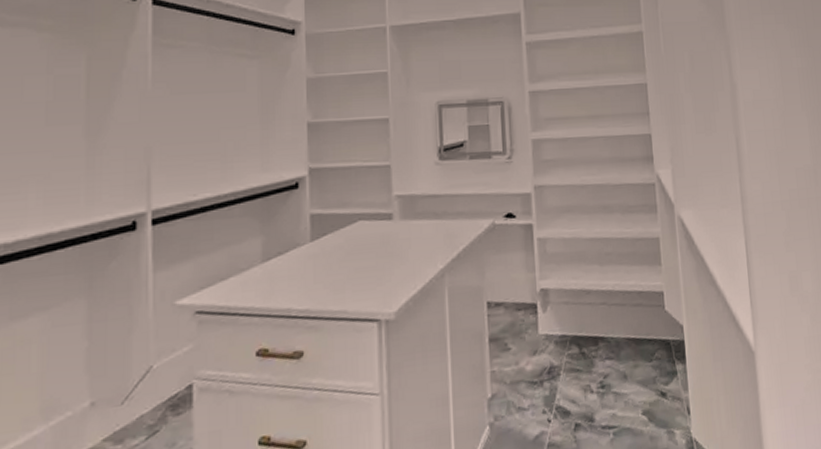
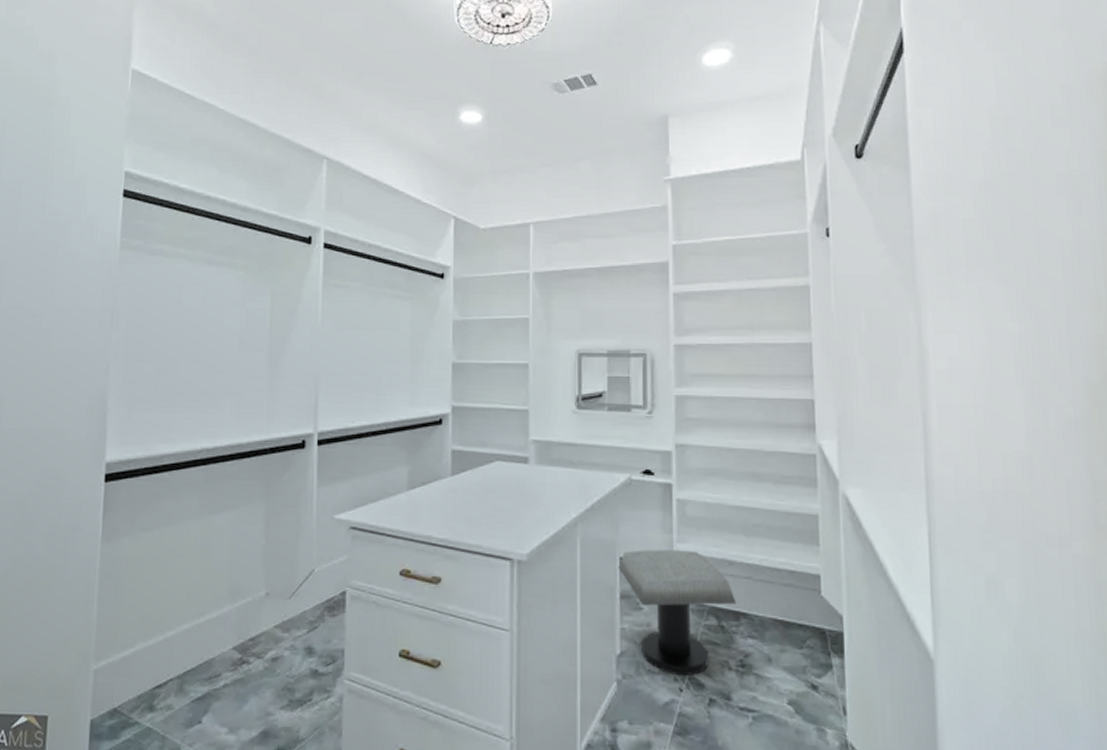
stool: none [486,285,595,408] -> present [618,549,737,675]

